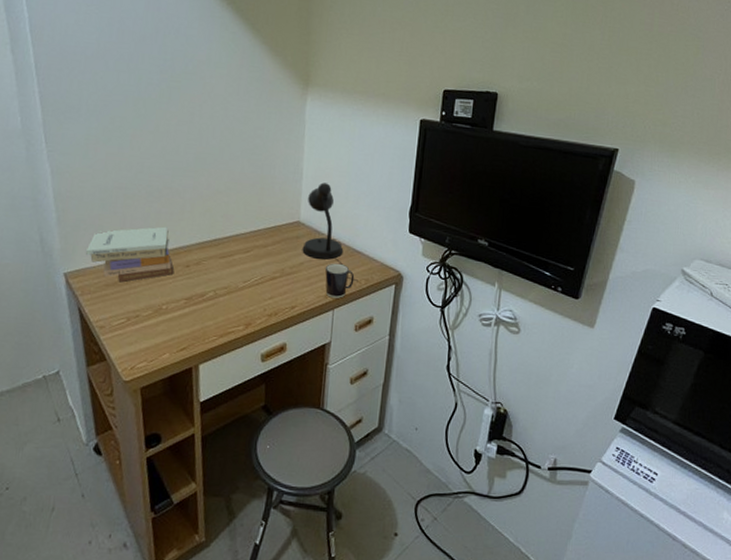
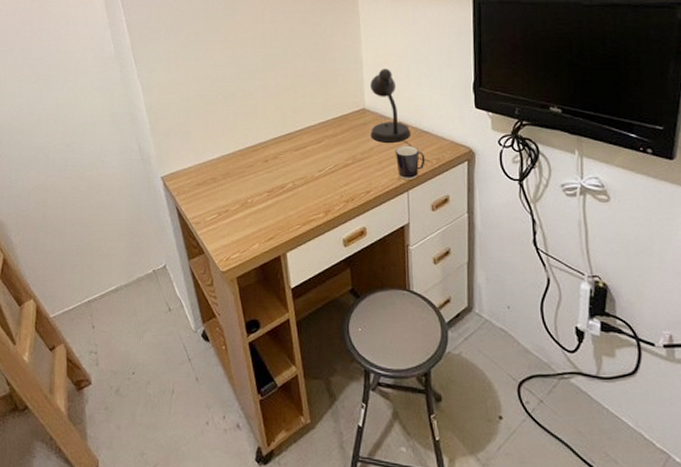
books: present [85,226,175,283] -> none [177,126,255,181]

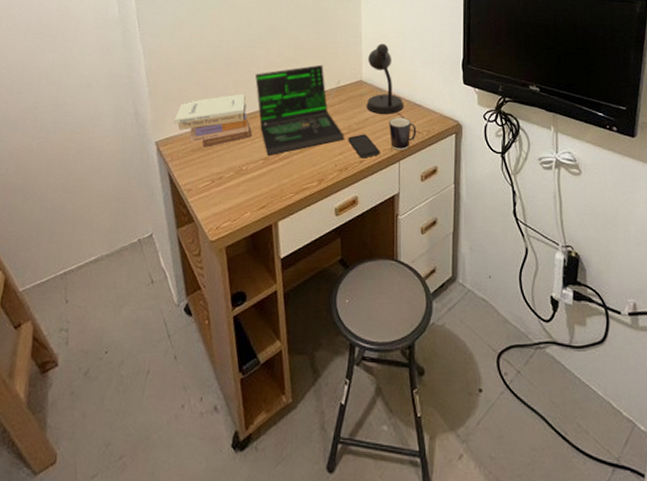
books: none [177,126,255,181] -> present [173,93,252,147]
laptop: none [254,93,349,188] -> present [255,64,344,155]
mobile phone: none [353,164,387,189] -> present [348,134,380,159]

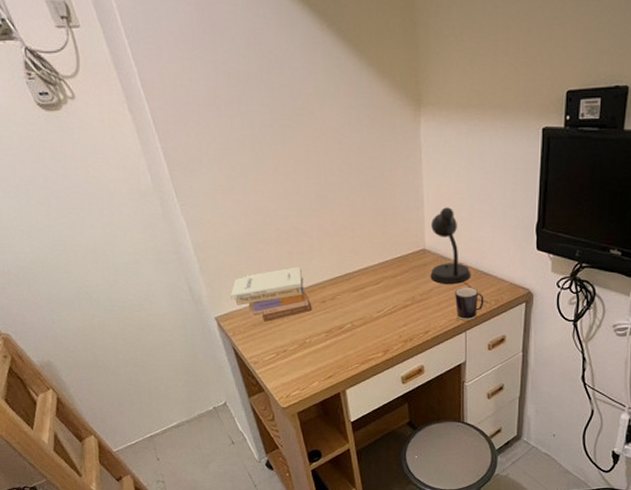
laptop: present [255,64,344,155] -> none [310,232,408,328]
mobile phone: present [348,134,380,159] -> none [412,305,446,329]

